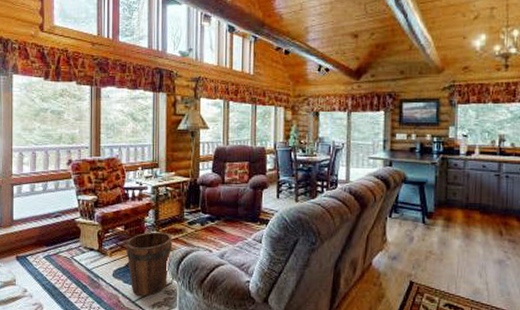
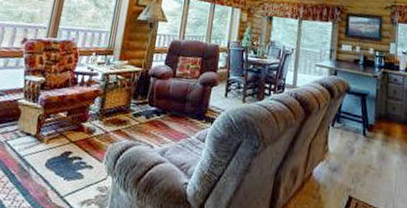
bucket: present [126,232,173,296] -> none [62,120,115,191]

